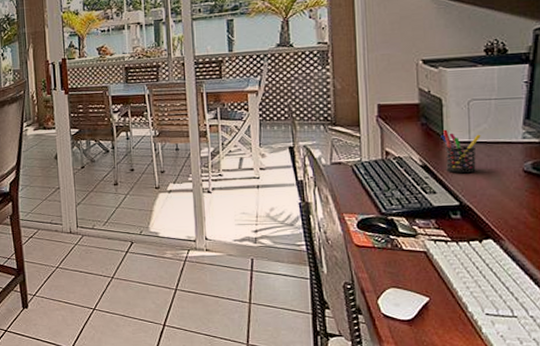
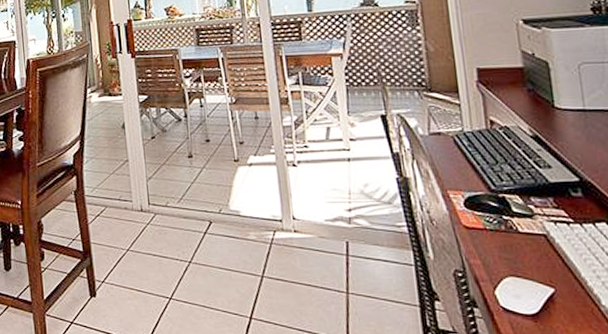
pen holder: present [441,129,481,174] -> none [551,95,597,146]

